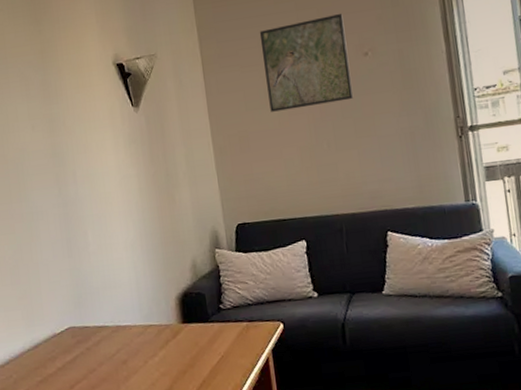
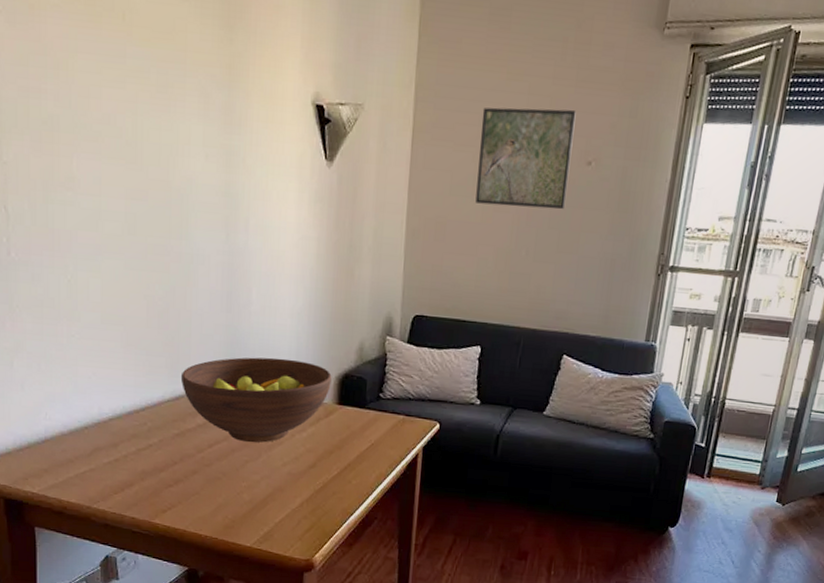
fruit bowl: none [36,288,173,377] -> present [180,357,332,443]

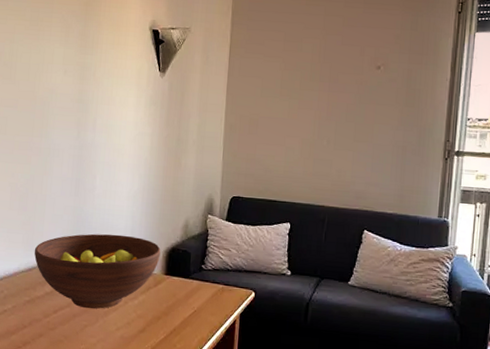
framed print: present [475,107,576,210] -> none [283,25,365,106]

